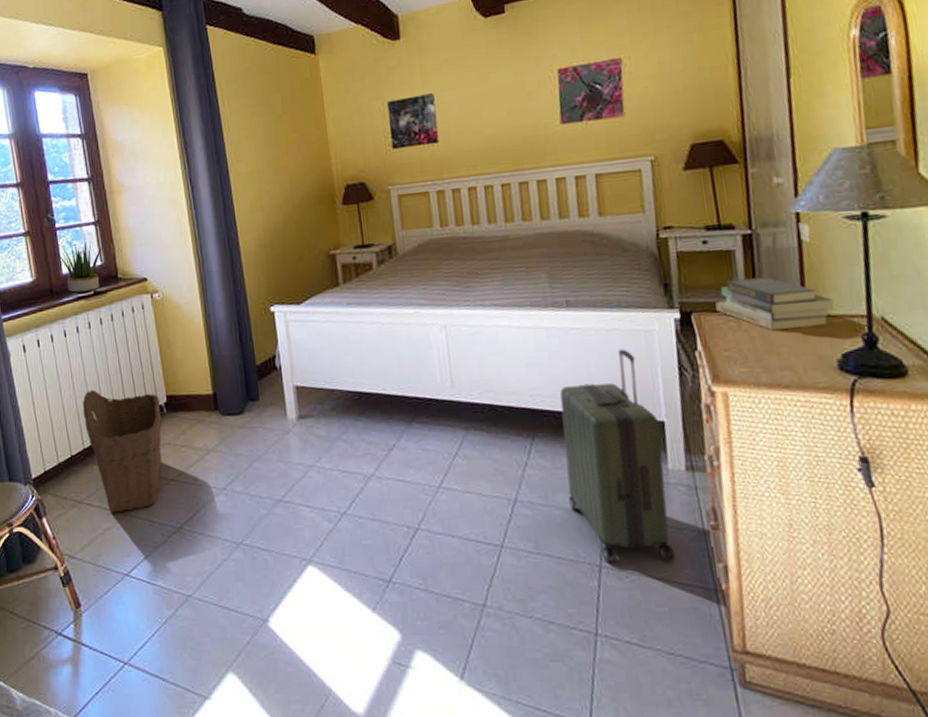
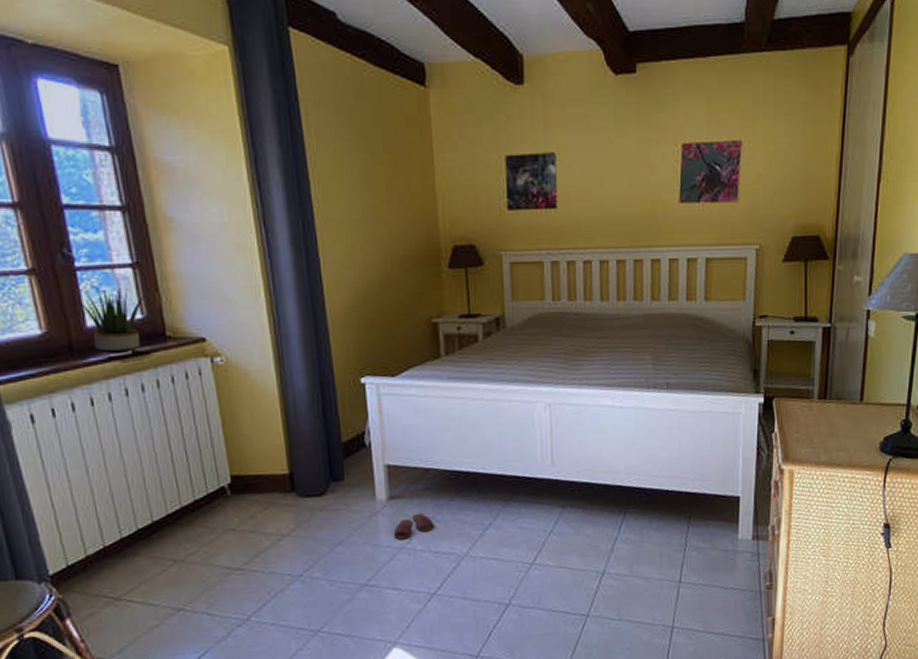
wicker basket: present [82,389,162,513] -> none [118,469,225,609]
slippers: none [303,432,341,458] -> present [393,513,434,540]
suitcase: present [559,348,676,562] -> none [650,430,736,623]
books: present [715,277,835,331] -> none [794,367,885,416]

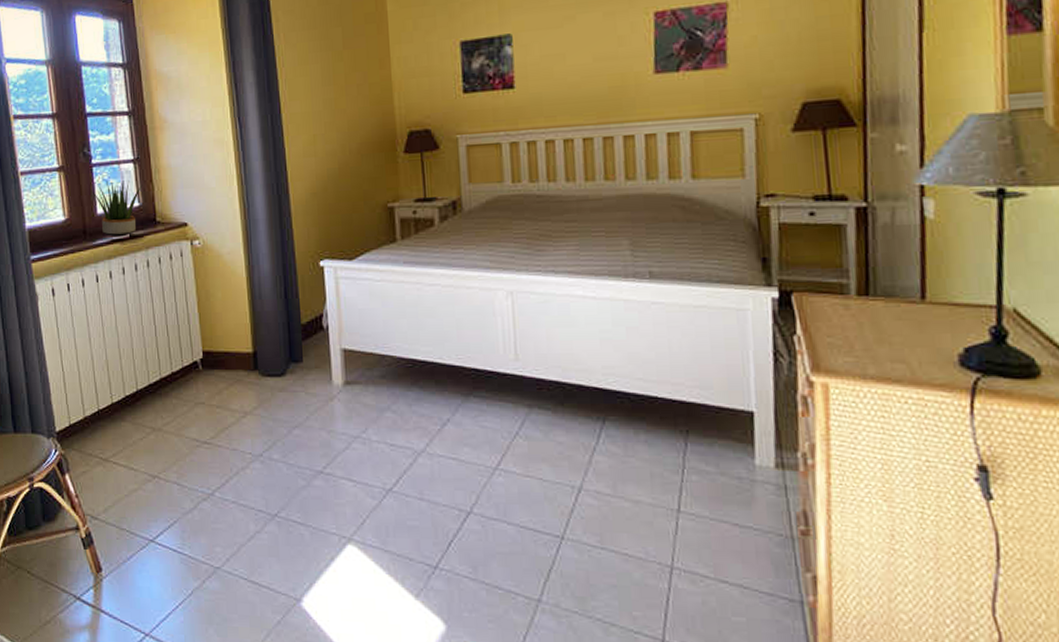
slippers: present [393,513,434,540] -> none [348,401,390,428]

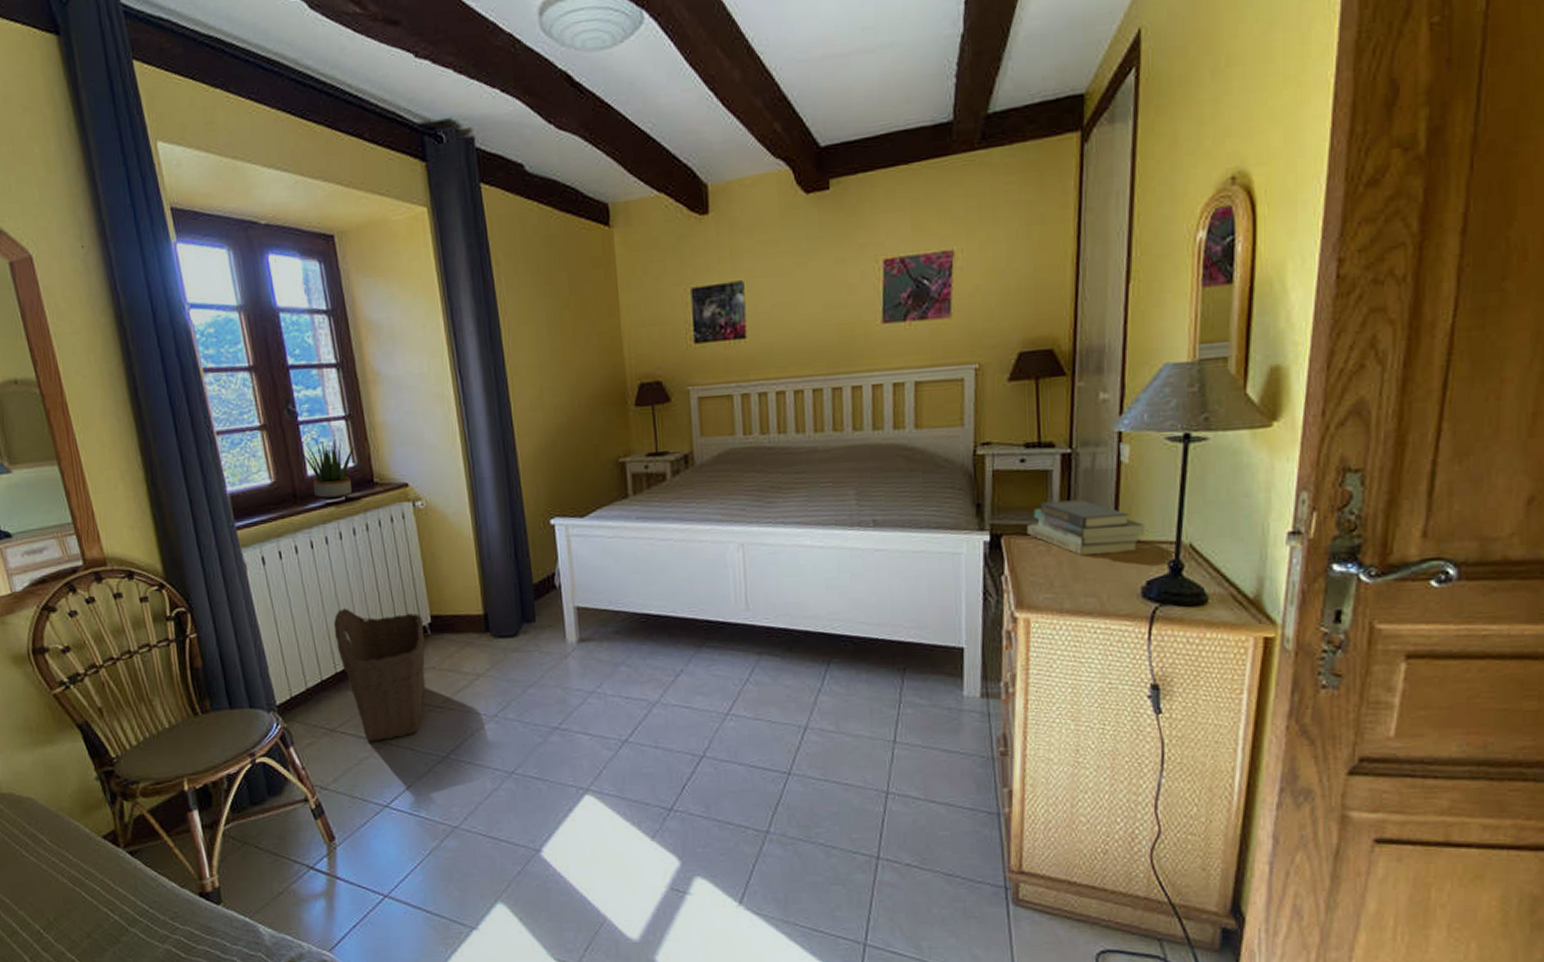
wicker basket: none [112,340,197,474] -> present [333,608,426,742]
books: none [820,256,959,318] -> present [1027,499,1145,556]

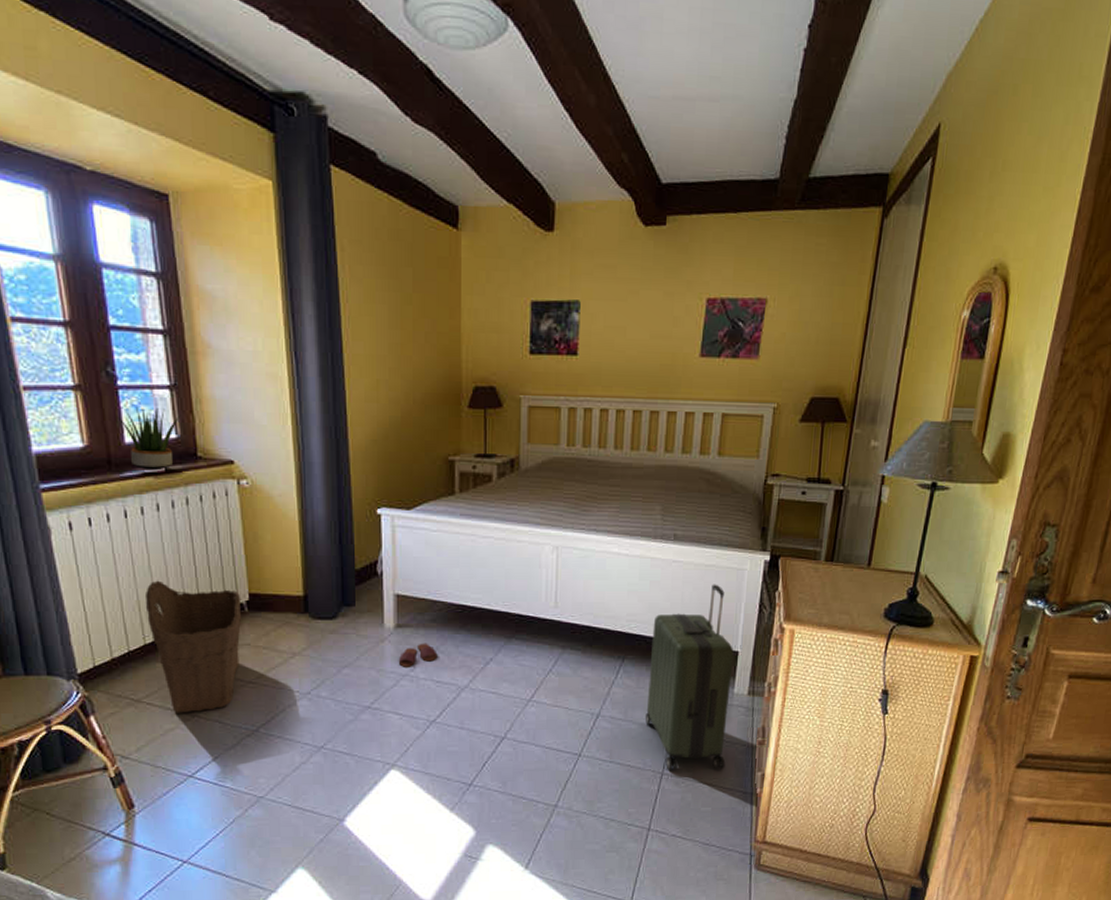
slippers: none [583,656,624,684] -> present [398,643,438,667]
suitcase: none [859,572,963,788] -> present [644,584,734,770]
books: present [1027,499,1145,556] -> none [800,530,894,579]

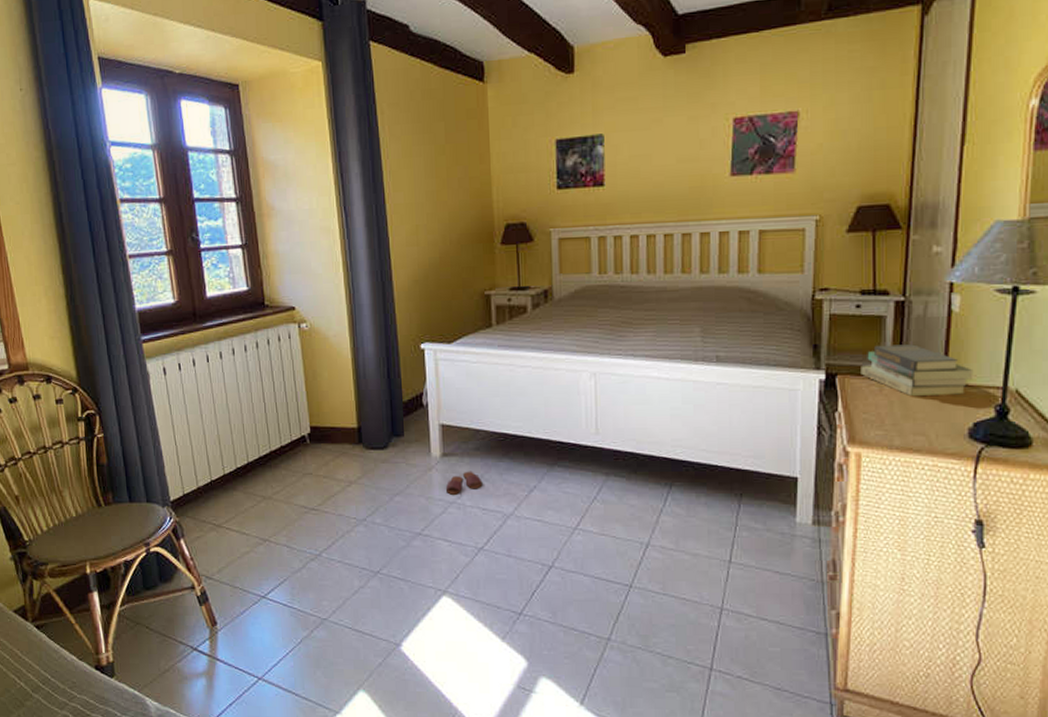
potted plant: present [118,406,181,471] -> none [201,265,251,320]
wicker basket: present [144,580,242,713] -> none [223,416,305,538]
suitcase: present [644,584,734,770] -> none [698,406,793,606]
books: none [800,530,894,579] -> present [861,344,974,397]

